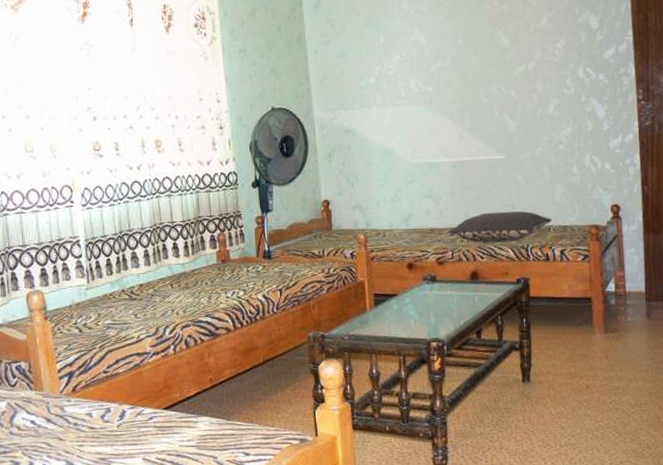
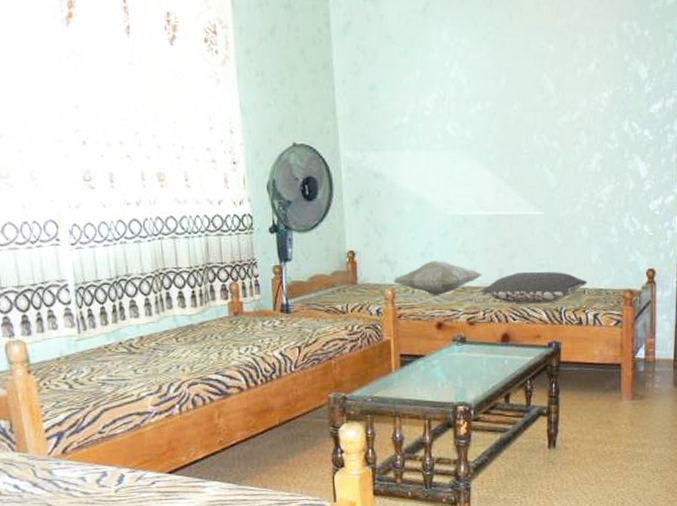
decorative pillow: none [365,205,449,238] -> present [393,261,482,295]

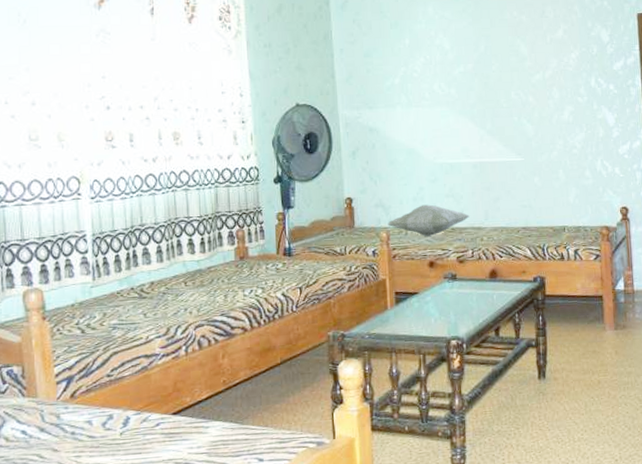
pillow: present [479,271,588,304] -> none [467,211,567,242]

